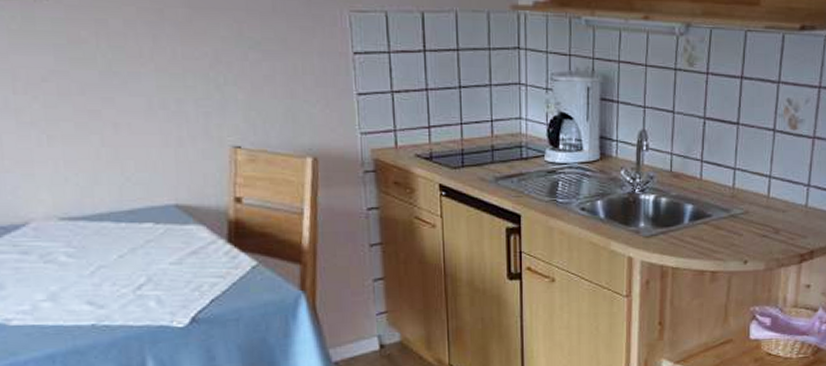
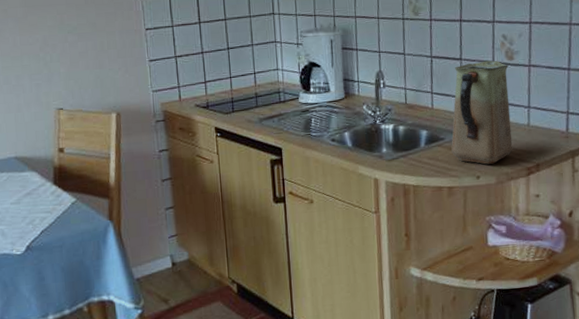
vase: none [719,128,791,248] -> present [451,60,513,165]

